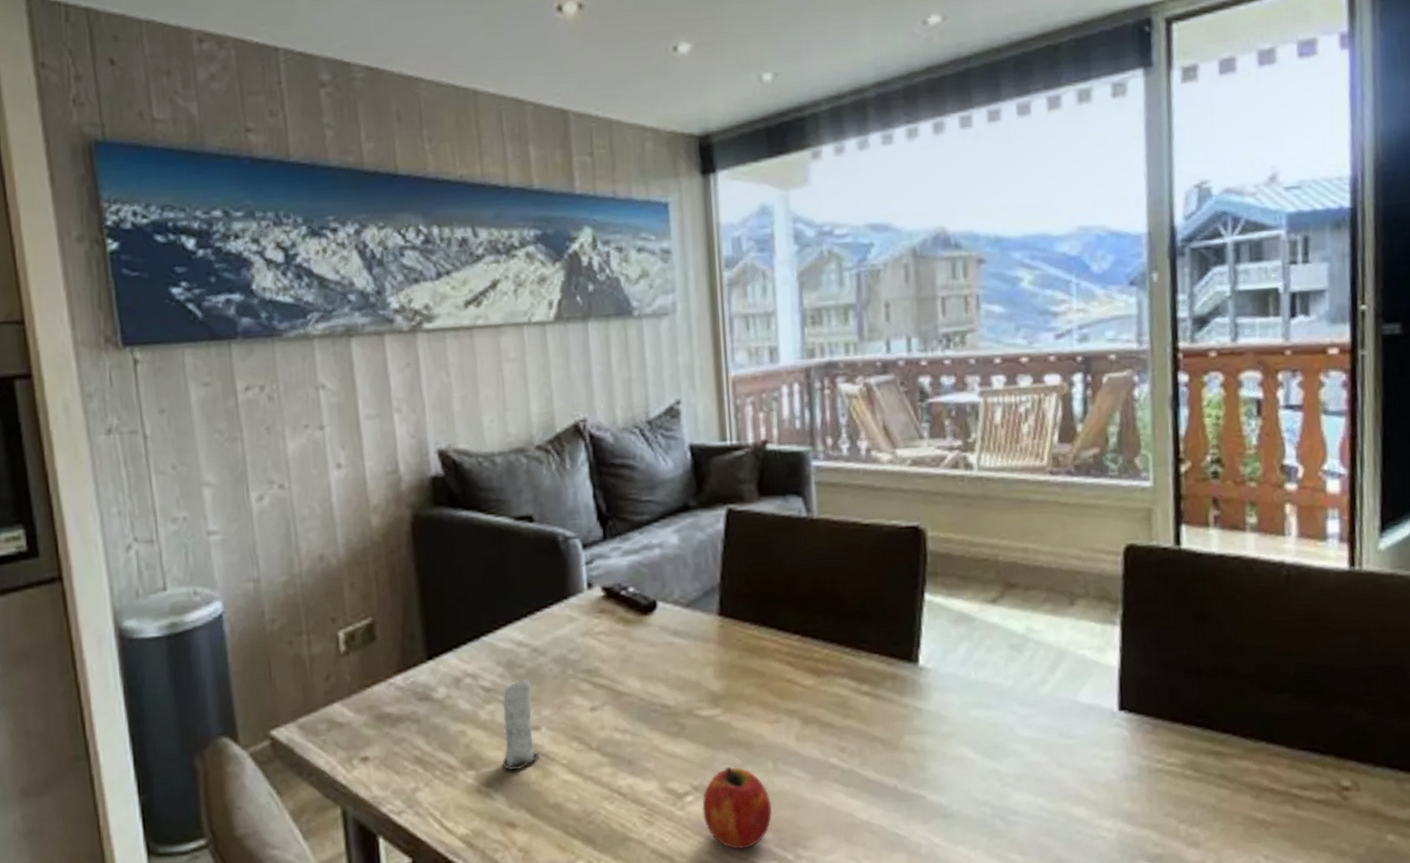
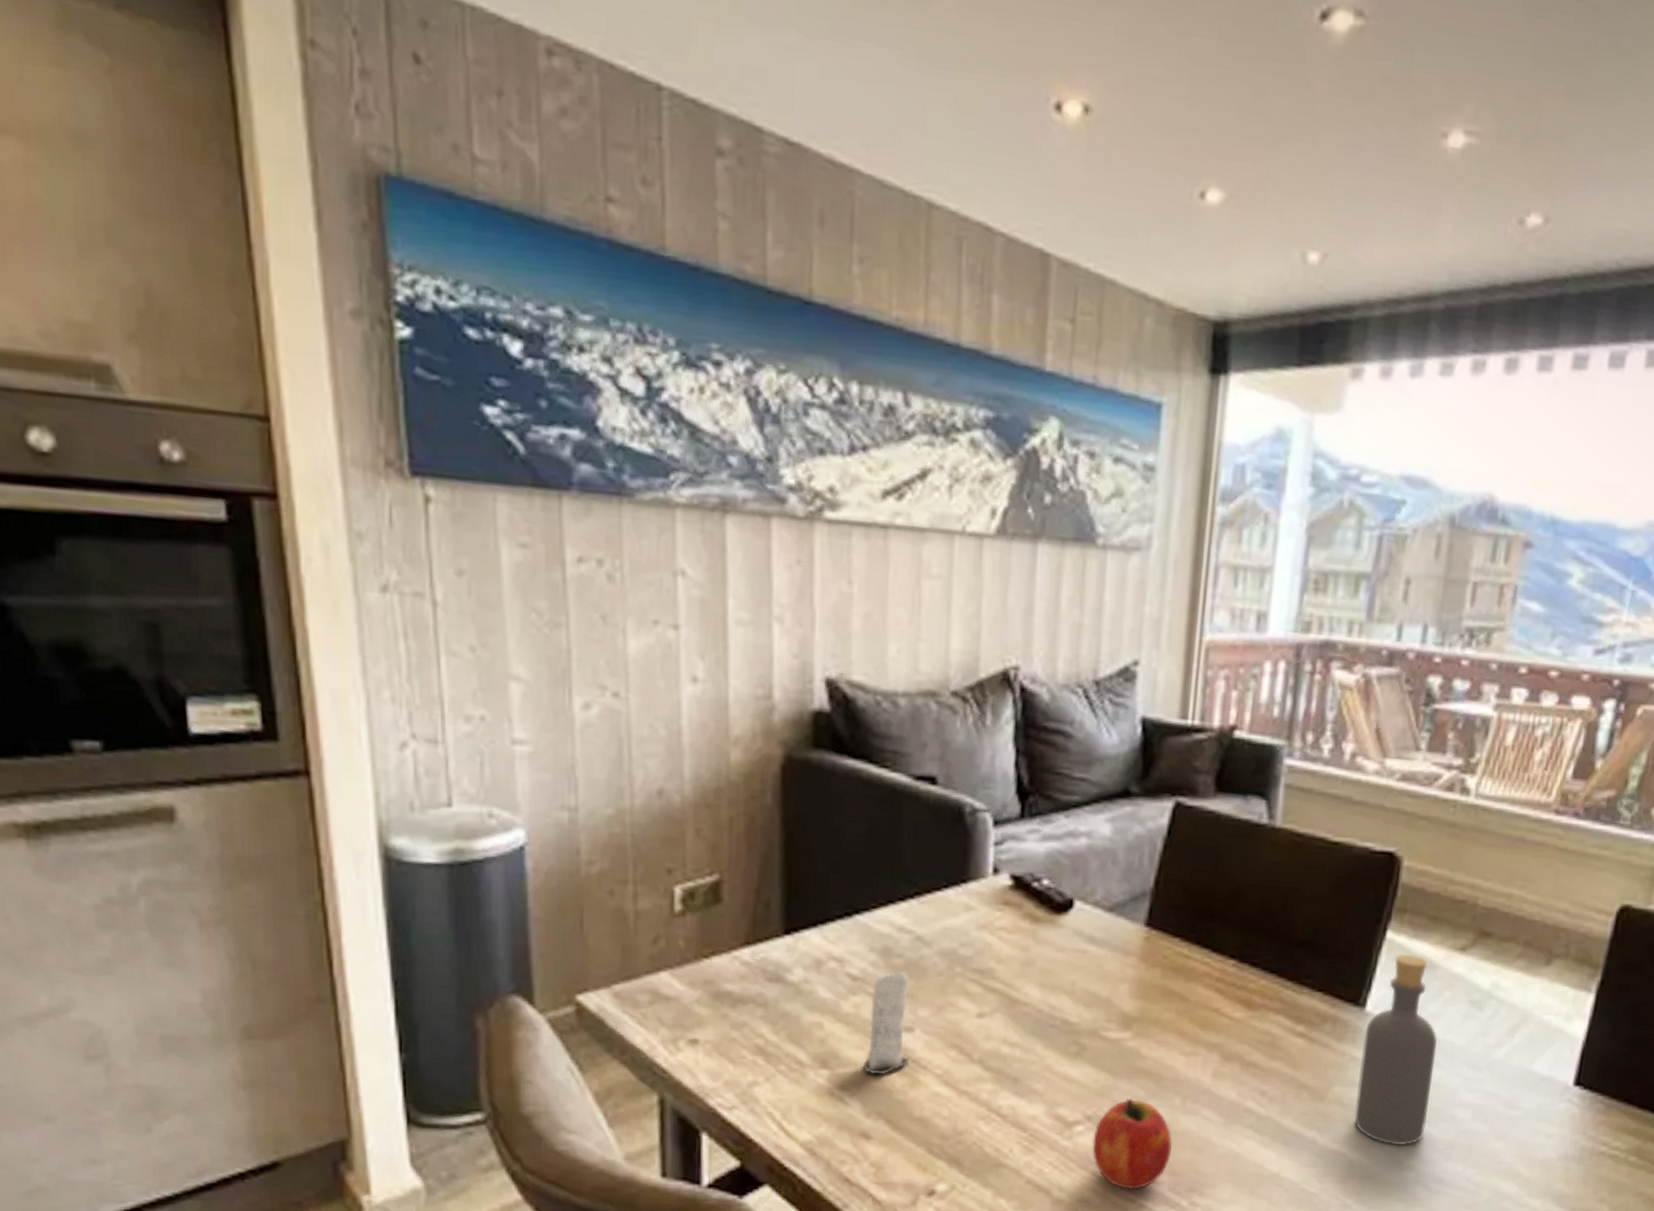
bottle: none [922,611,993,784] -> present [1354,954,1437,1146]

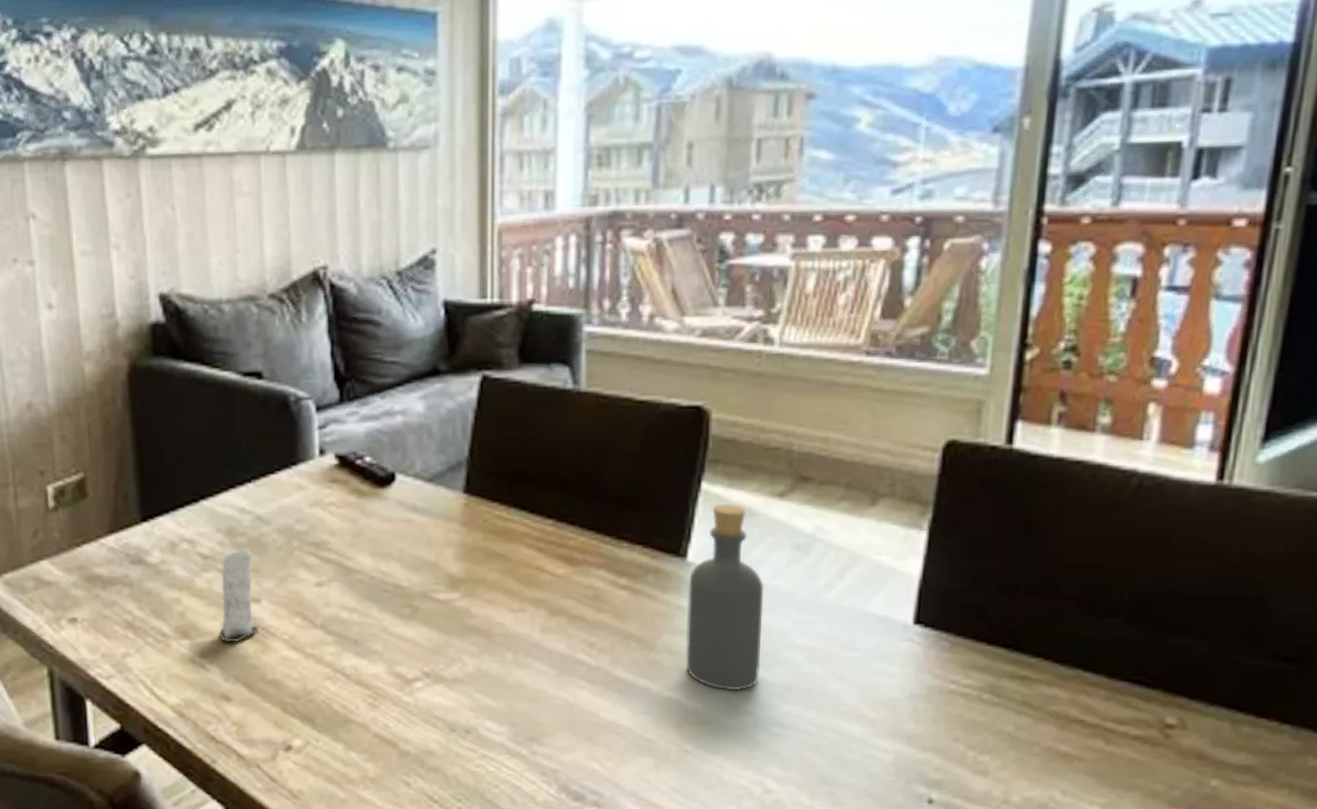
fruit: present [1092,1098,1173,1190] -> none [432,654,509,741]

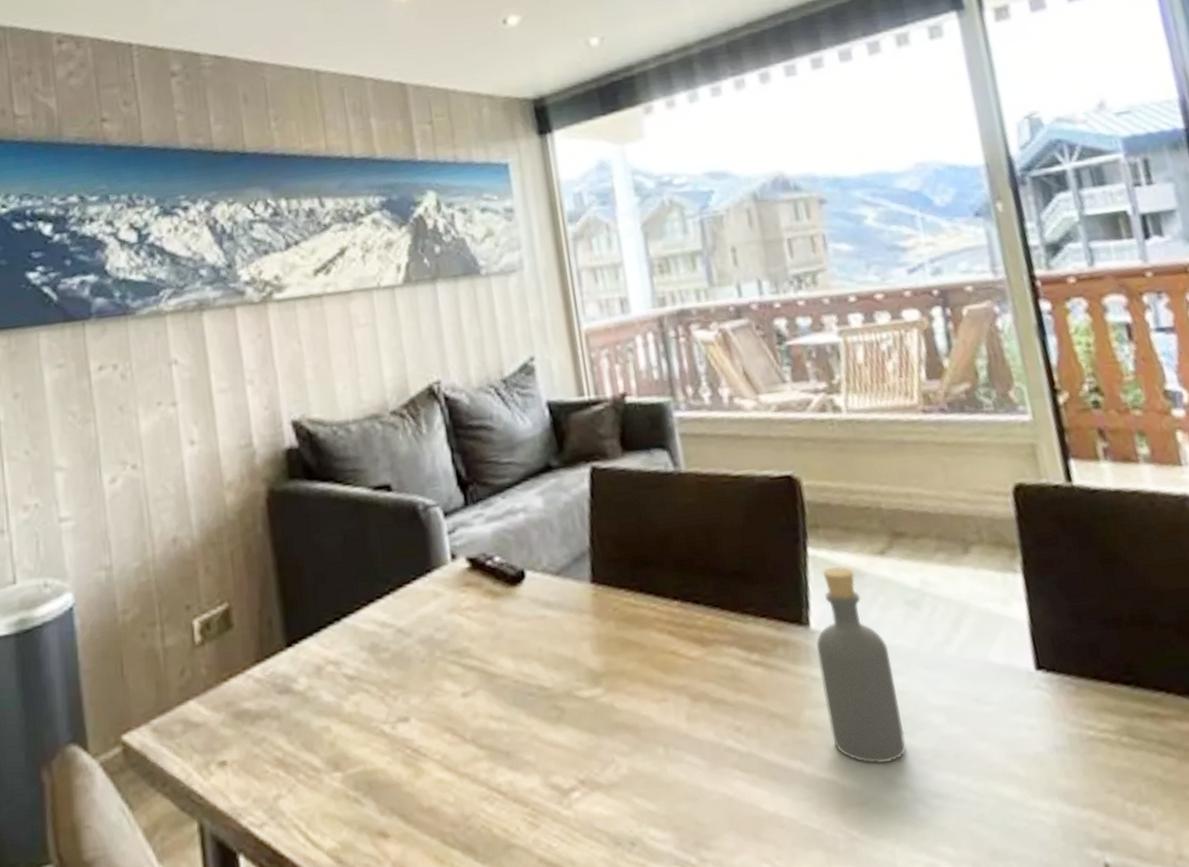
candle: present [218,549,260,643] -> none [367,664,411,771]

